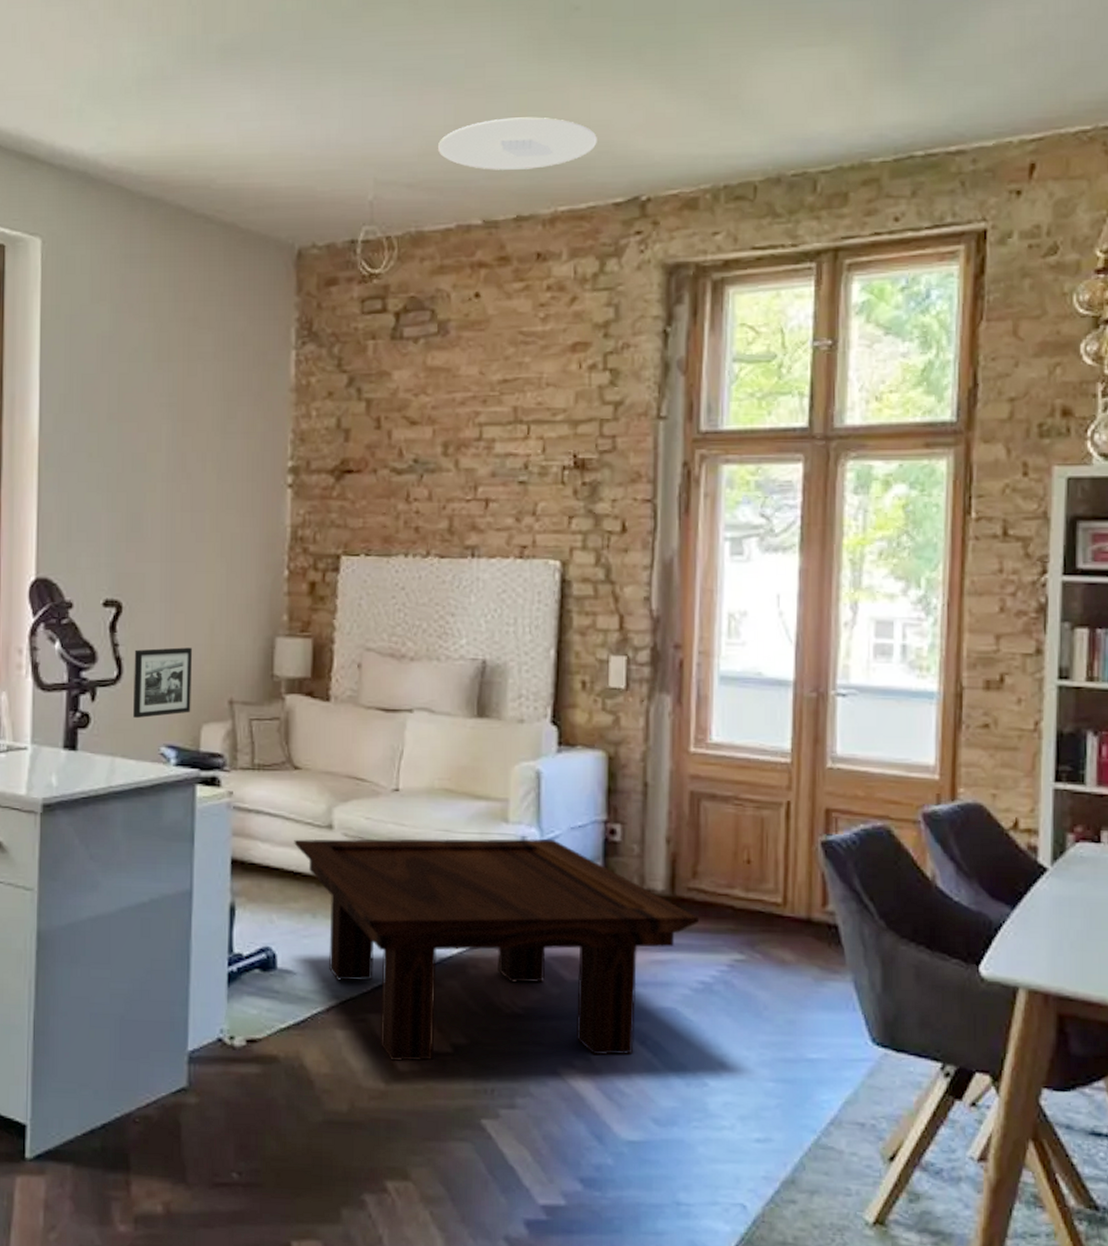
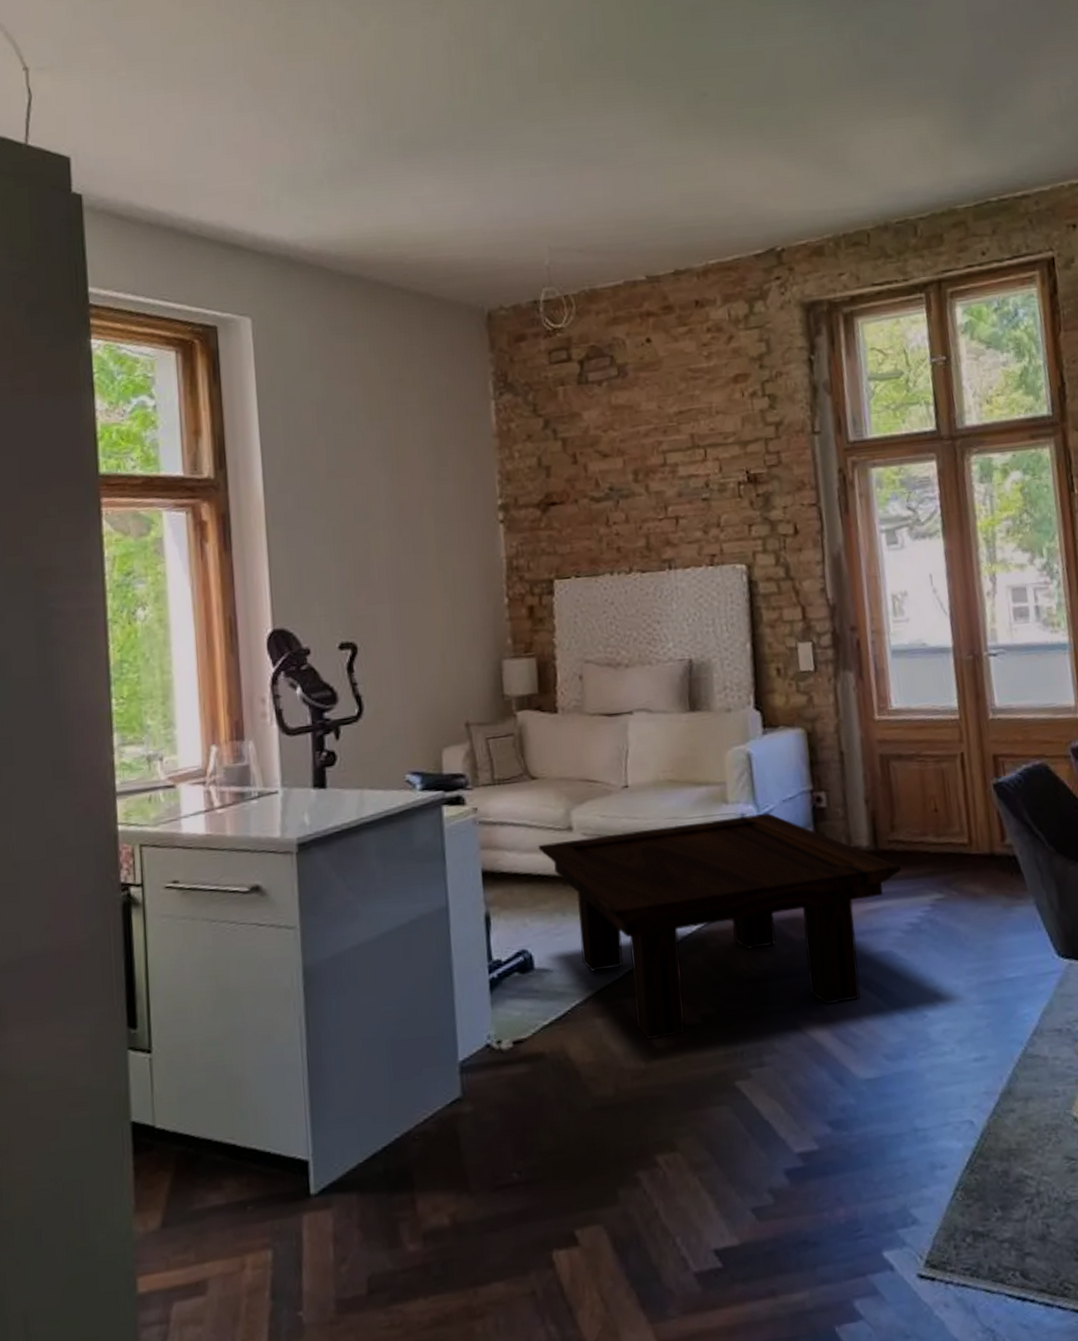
picture frame: present [133,647,193,719] -> none [372,678,431,751]
ceiling light: present [438,117,597,170] -> none [601,186,735,233]

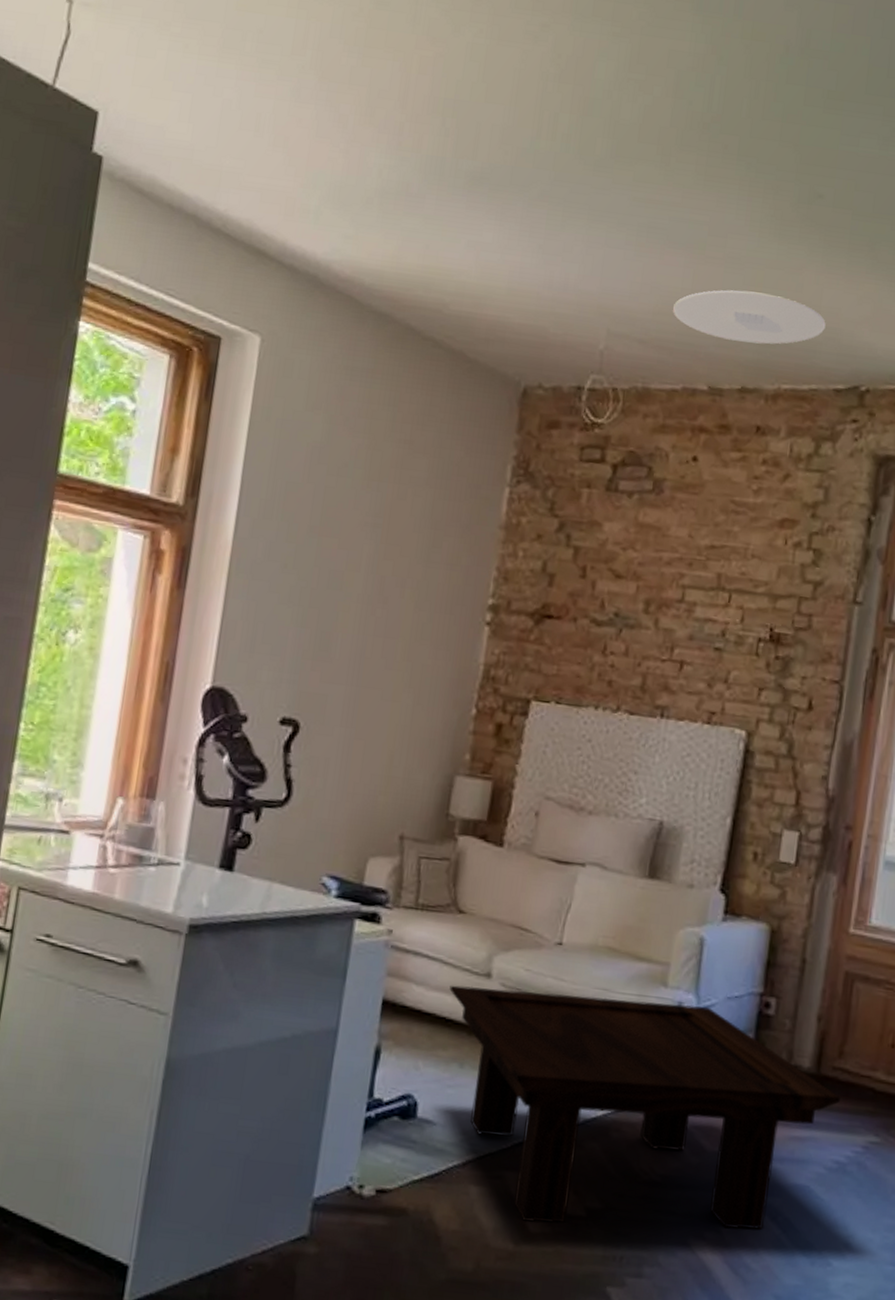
ceiling light: none [601,186,735,233] -> present [673,290,826,345]

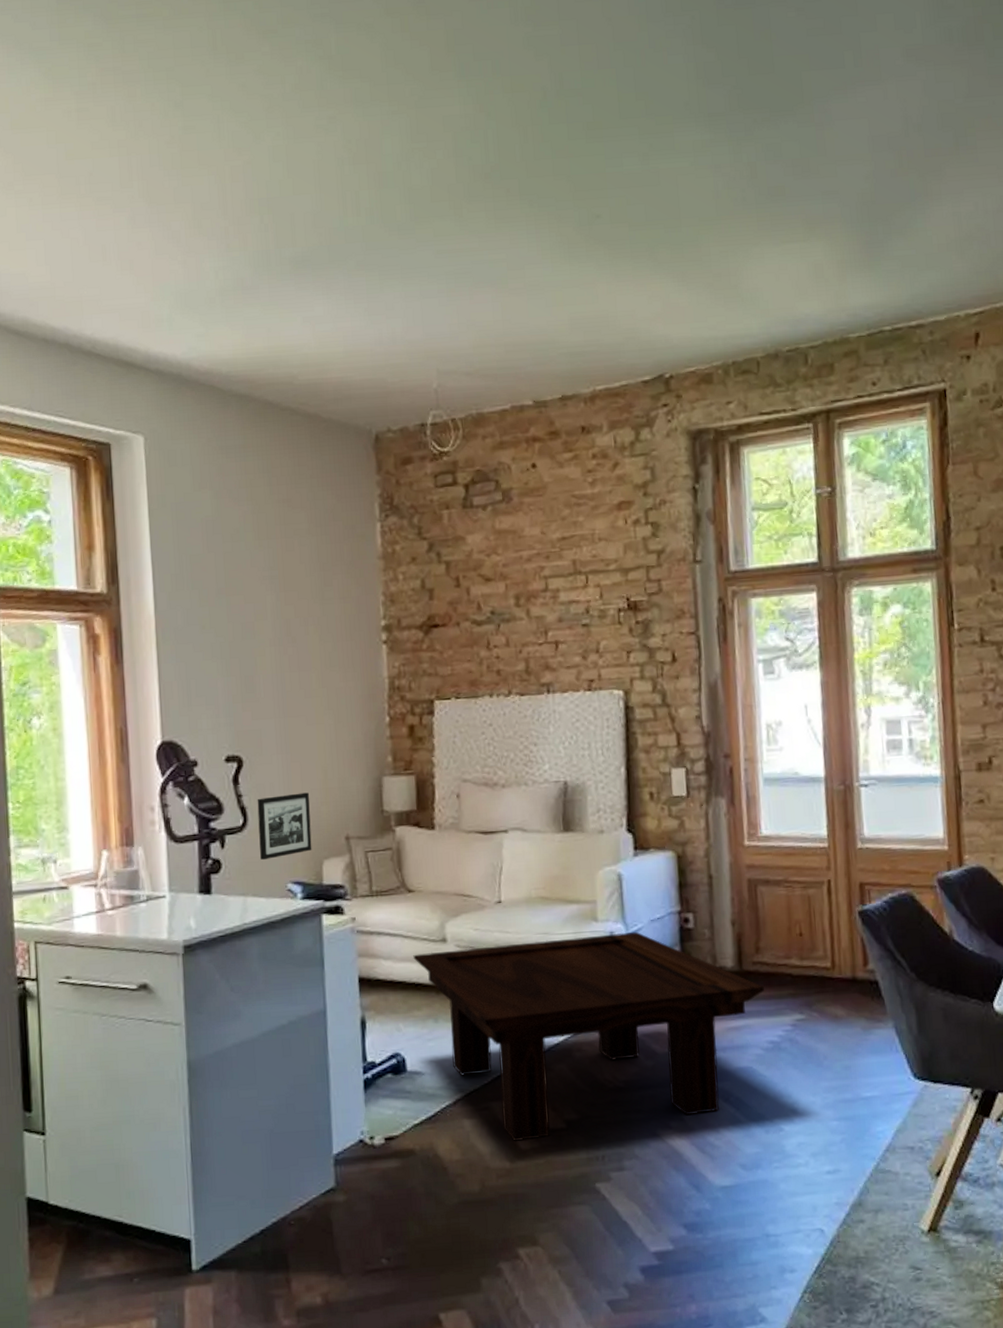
picture frame: none [298,772,369,845] -> present [257,792,312,861]
ceiling light: present [673,290,826,345] -> none [490,310,624,358]

